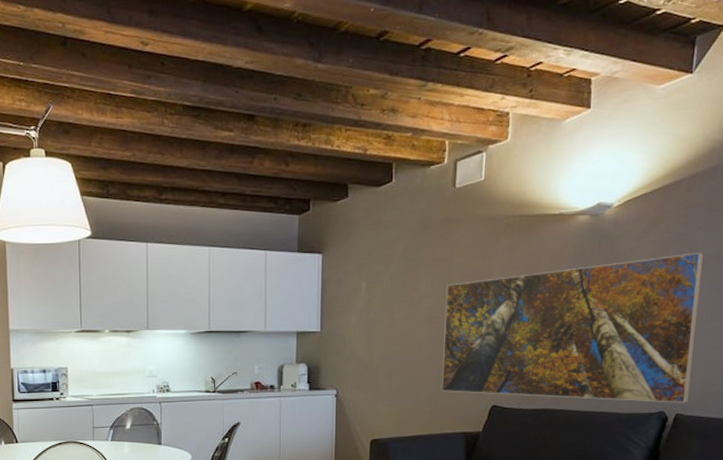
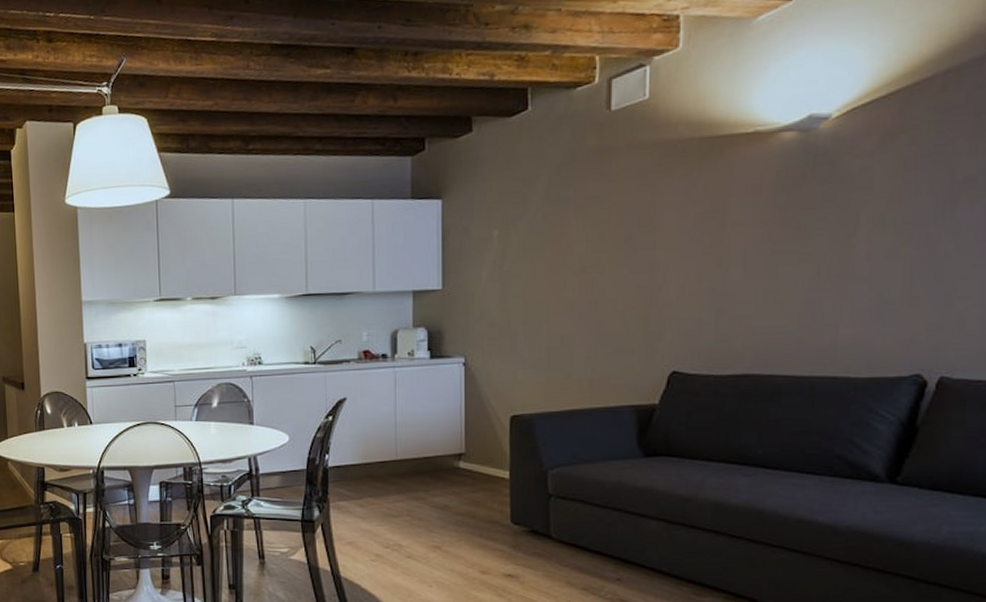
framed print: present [442,252,704,403] -> none [602,167,971,363]

